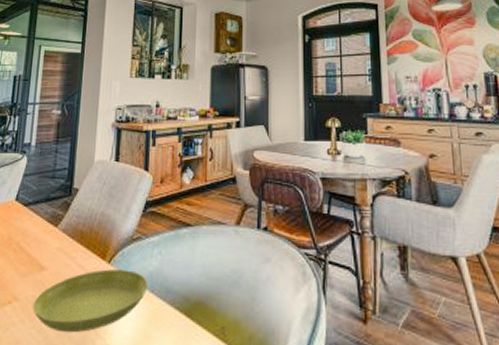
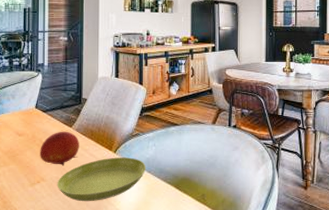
fruit: none [15,231,66,281] -> present [40,131,79,166]

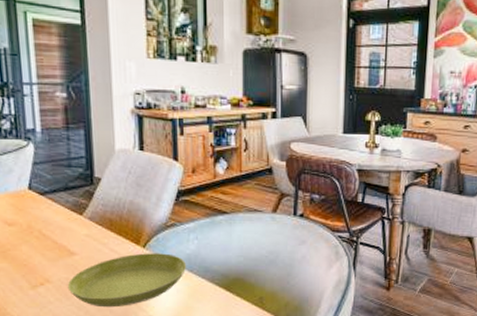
fruit: present [40,131,79,166] -> none [40,219,95,264]

